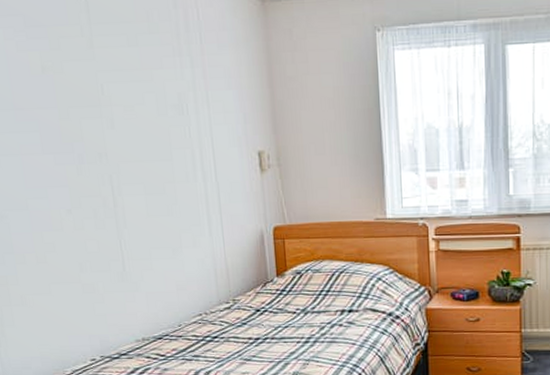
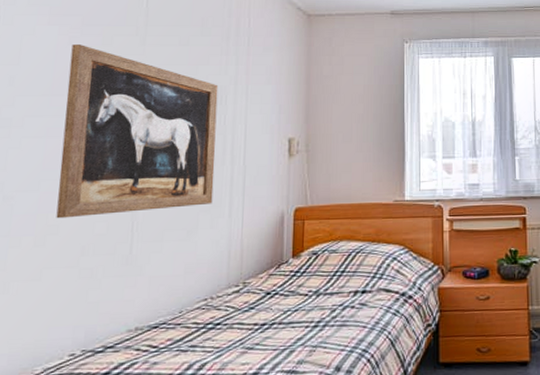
wall art: none [21,50,192,237] -> present [56,45,219,219]

